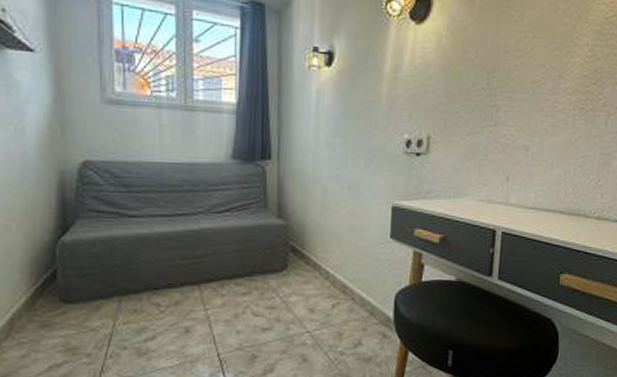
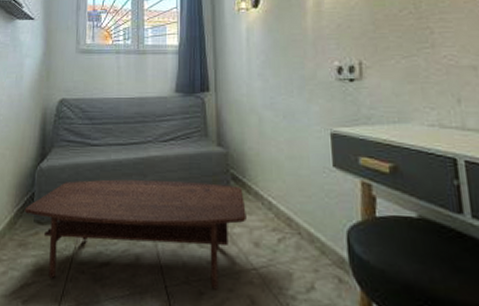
coffee table: none [44,253,304,356] -> present [24,179,246,290]

